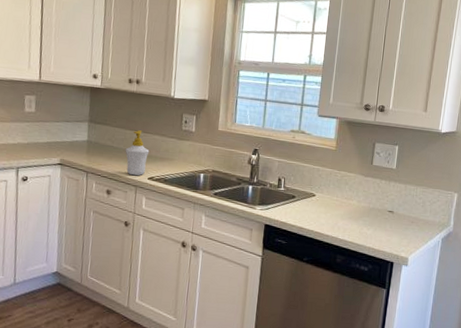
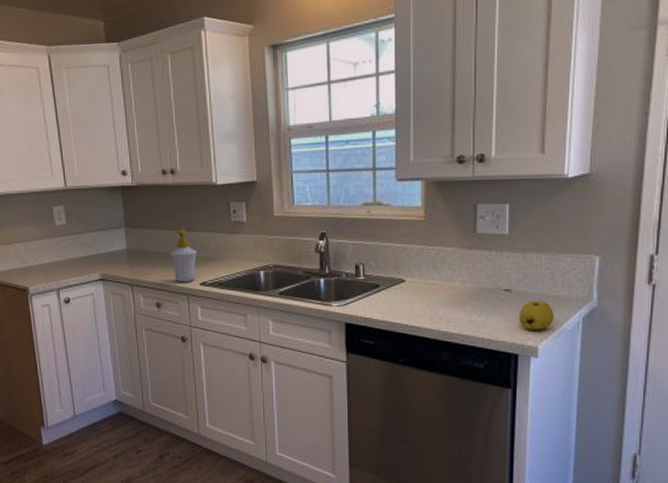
fruit: none [396,221,422,245] -> present [518,300,554,330]

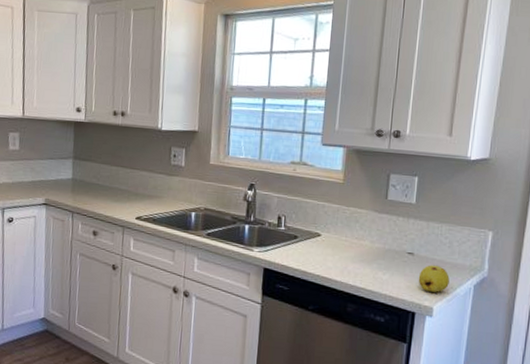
soap bottle: present [170,229,198,283] -> none [111,166,137,216]

